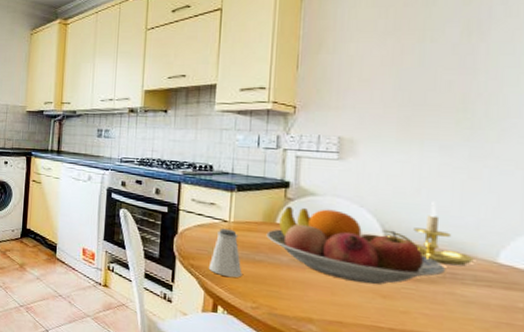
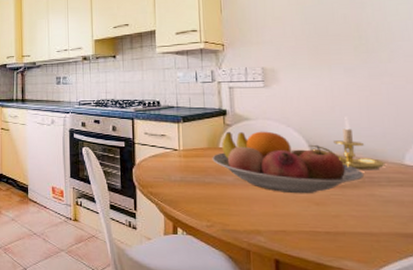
saltshaker: present [208,228,242,278] -> none [165,157,196,201]

